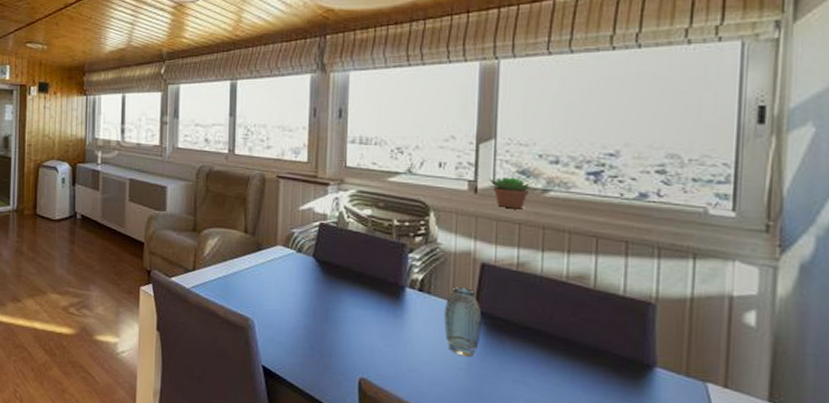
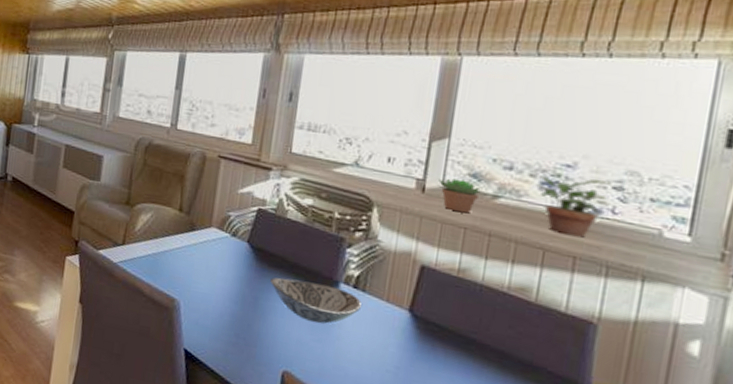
decorative bowl: none [339,287,429,328] -> present [270,277,363,324]
vase: present [443,287,482,357] -> none [375,287,417,361]
potted plant: none [583,166,655,224] -> present [536,175,612,239]

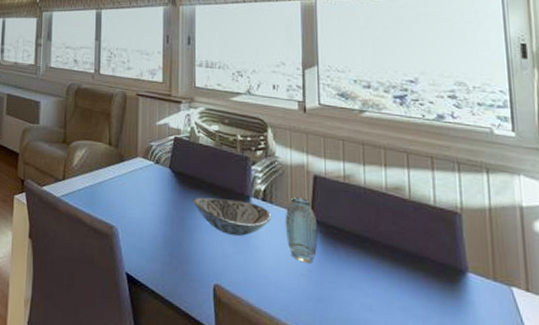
vase: none [375,287,417,361] -> present [285,197,318,264]
succulent plant: present [438,178,483,214] -> none [315,98,351,127]
potted plant: present [536,175,612,239] -> none [391,91,449,141]

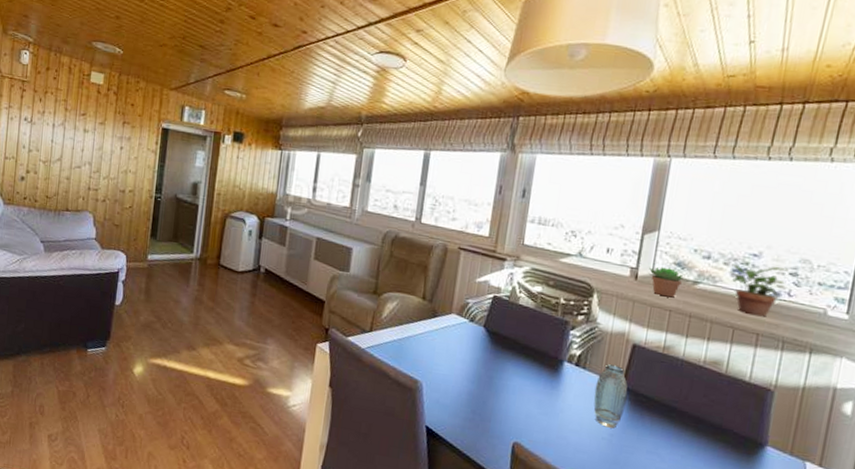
decorative bowl: present [193,197,272,236] -> none [503,358,583,399]
succulent plant: none [315,98,351,127] -> present [648,266,685,298]
potted plant: none [391,91,449,141] -> present [729,263,789,318]

